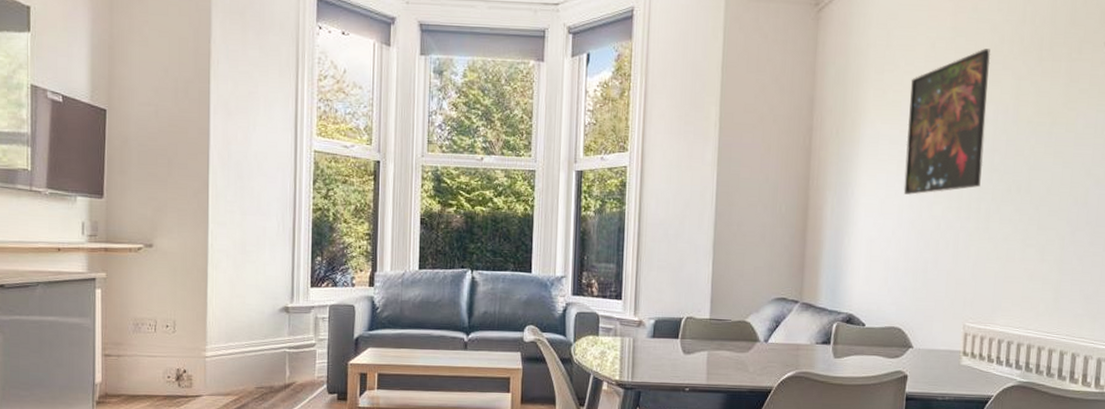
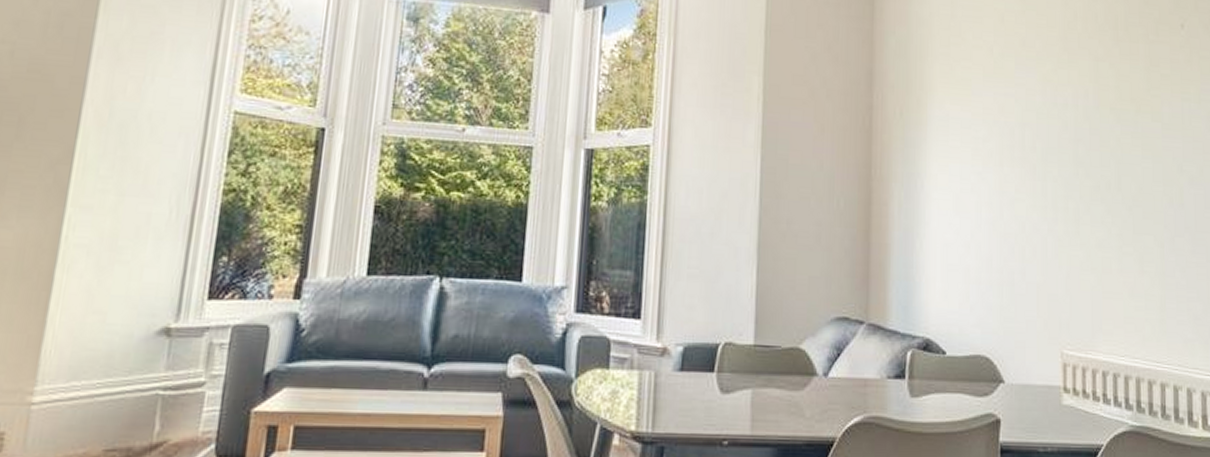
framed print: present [903,48,991,196] -> none [979,25,1067,191]

